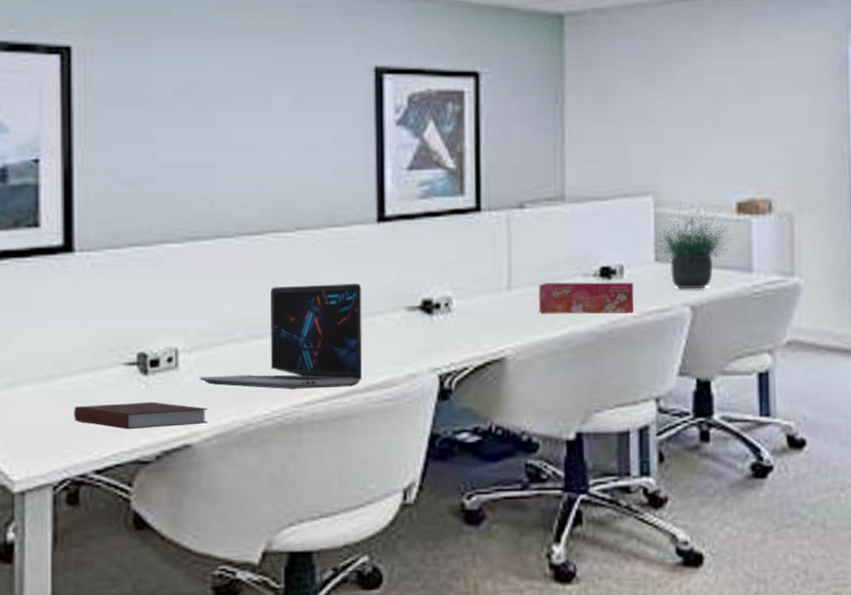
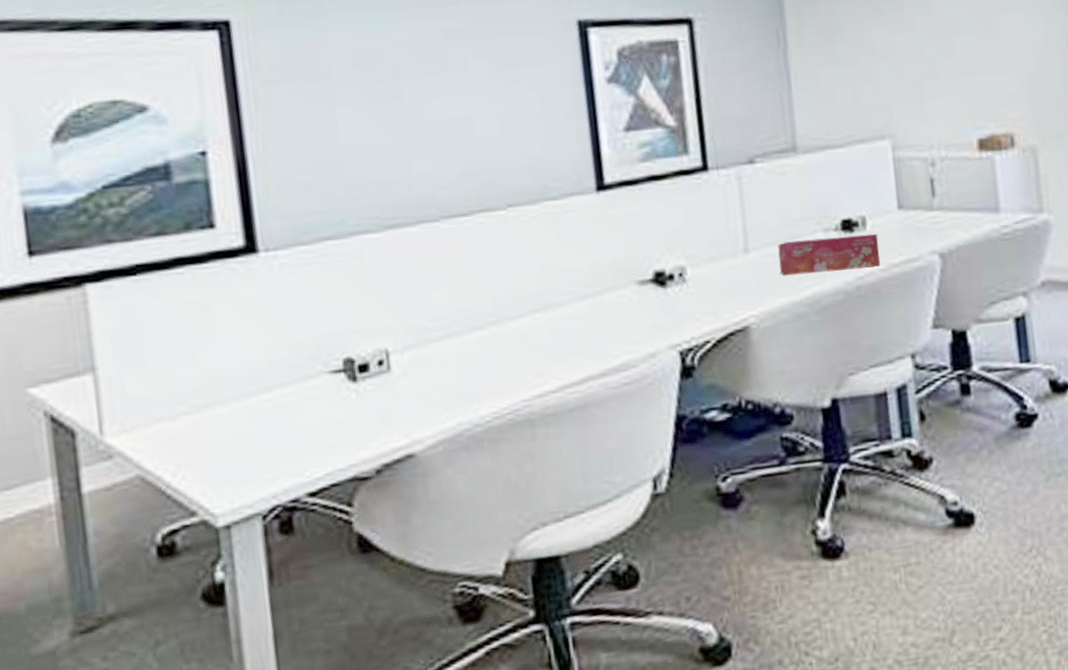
notebook: present [74,402,208,430] -> none [277,411,430,445]
laptop: present [199,284,363,390] -> none [416,260,596,386]
potted plant: present [651,201,733,289] -> none [892,143,978,237]

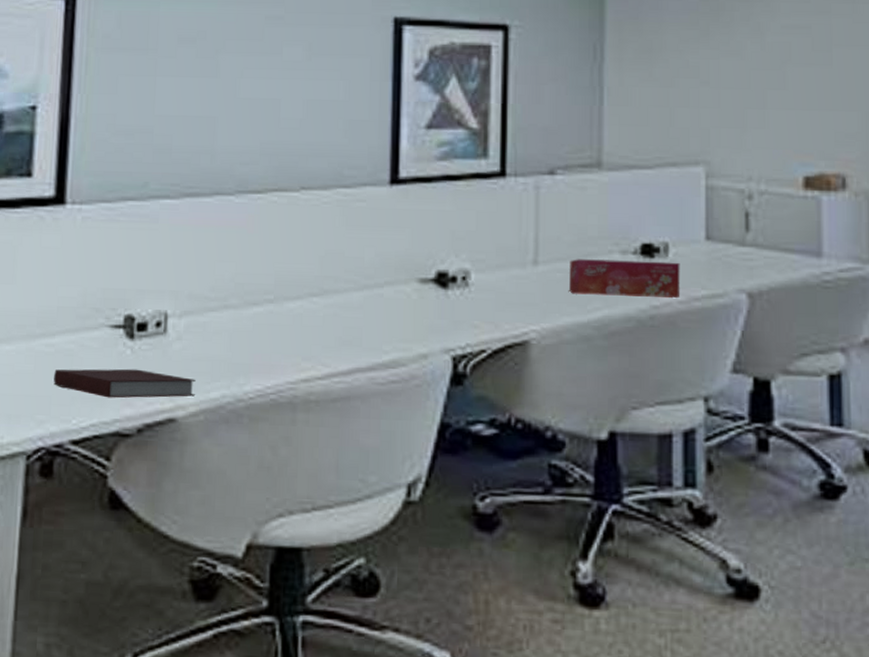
notebook: none [277,411,430,445] -> present [54,369,196,398]

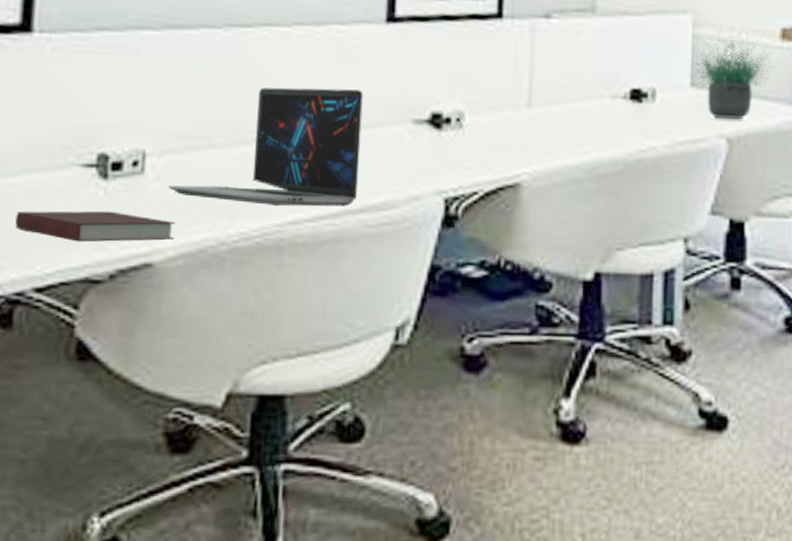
laptop: none [188,250,370,365] -> present [168,87,363,207]
tissue box: present [569,259,680,298] -> none [561,102,666,142]
potted plant: none [702,173,799,274] -> present [688,23,776,120]

